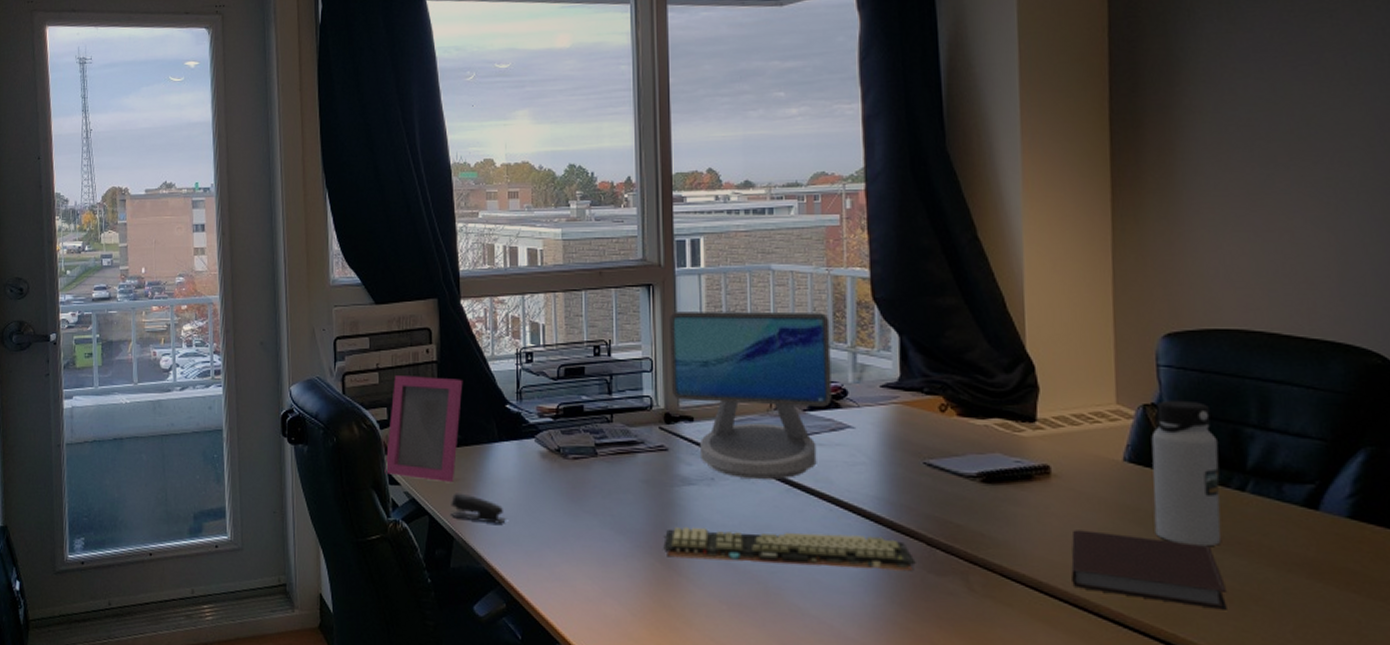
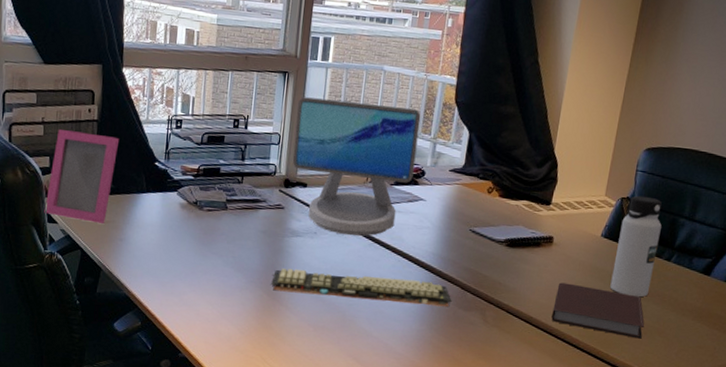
stapler: present [451,493,506,524] -> none [100,232,147,260]

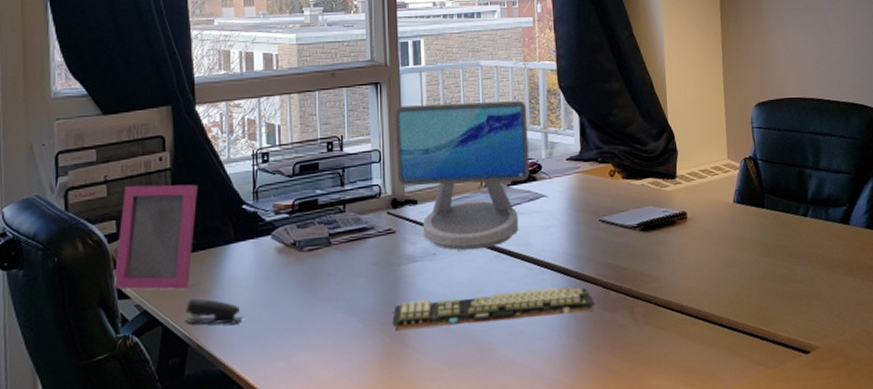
stapler: none [100,232,147,260] -> present [185,298,243,324]
notebook: present [551,282,645,339] -> none [702,259,800,308]
water bottle: present [610,195,662,297] -> none [750,152,794,262]

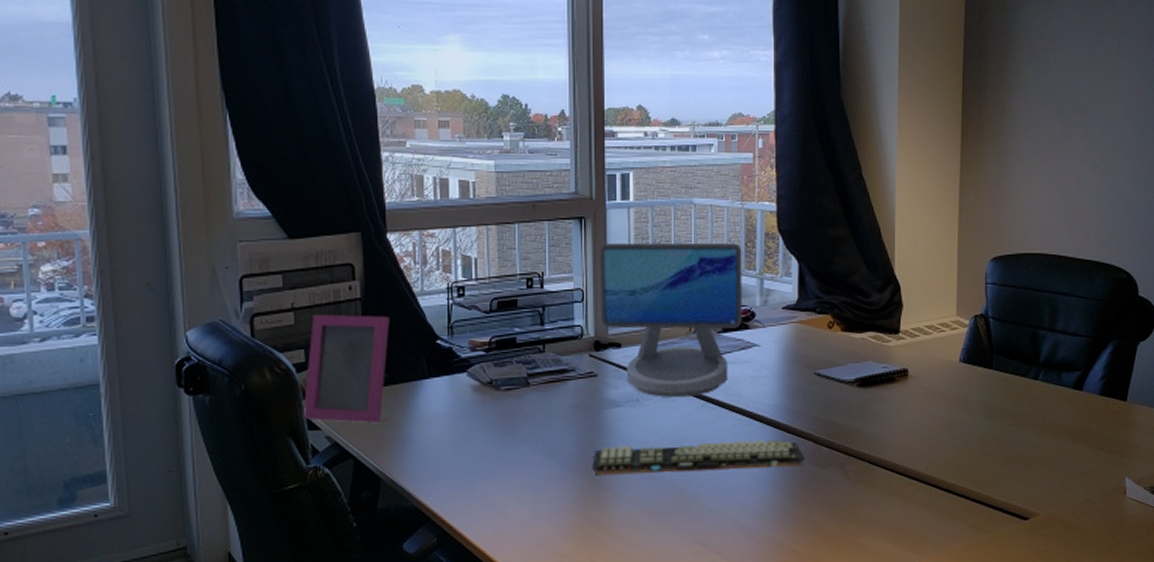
stapler: present [185,298,243,324] -> none [378,432,437,461]

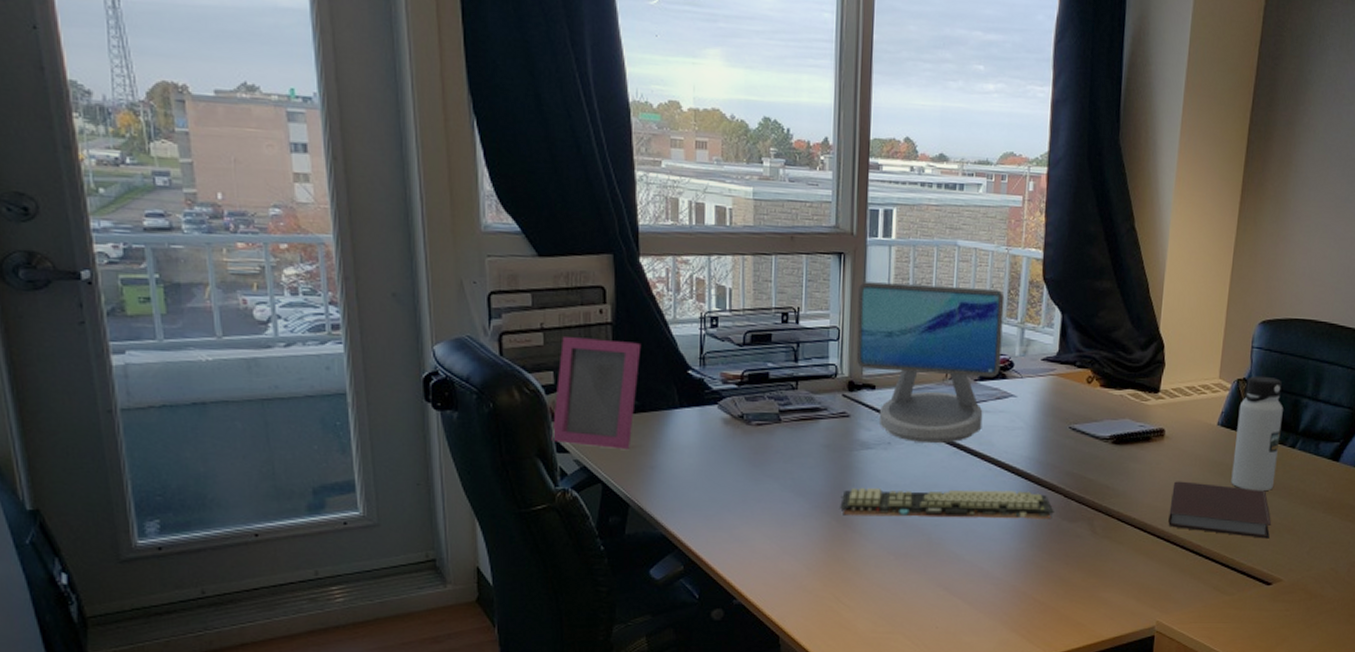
notebook: none [920,419,1023,473] -> present [1168,481,1272,539]
water bottle: none [978,310,1022,425] -> present [1231,375,1283,492]

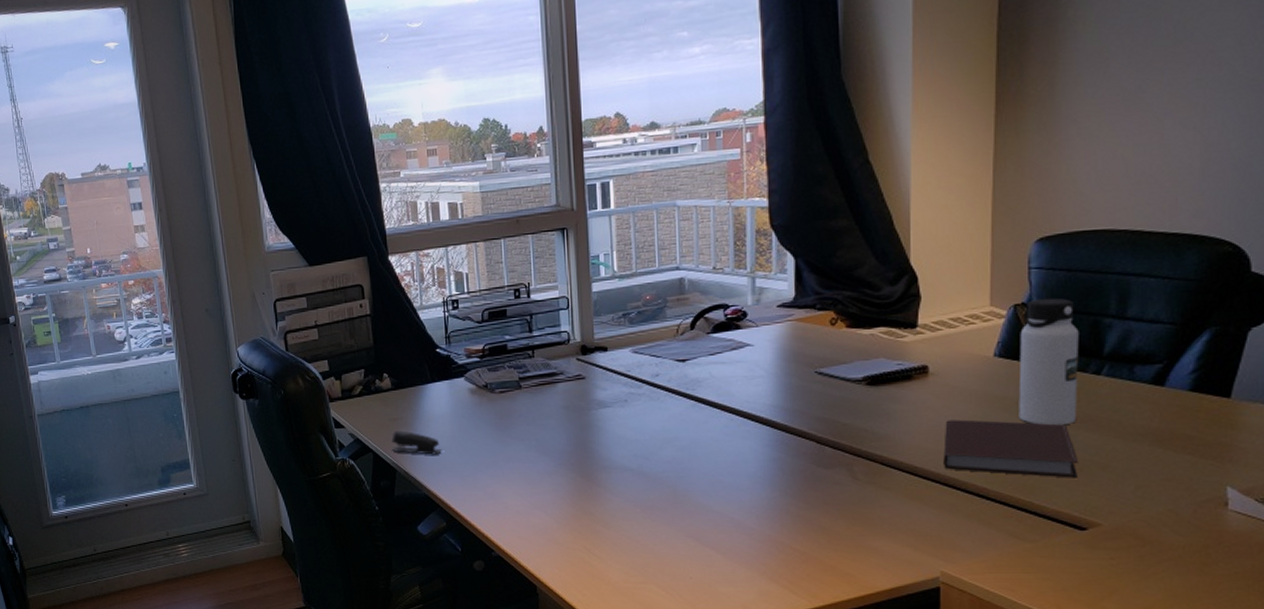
picture frame: present [551,337,642,449] -> none [329,329,396,422]
stapler: none [626,460,685,490] -> present [391,430,442,455]
keyboard: present [840,487,1054,520] -> none [583,439,807,472]
computer monitor: present [856,282,1005,444] -> none [583,243,733,399]

